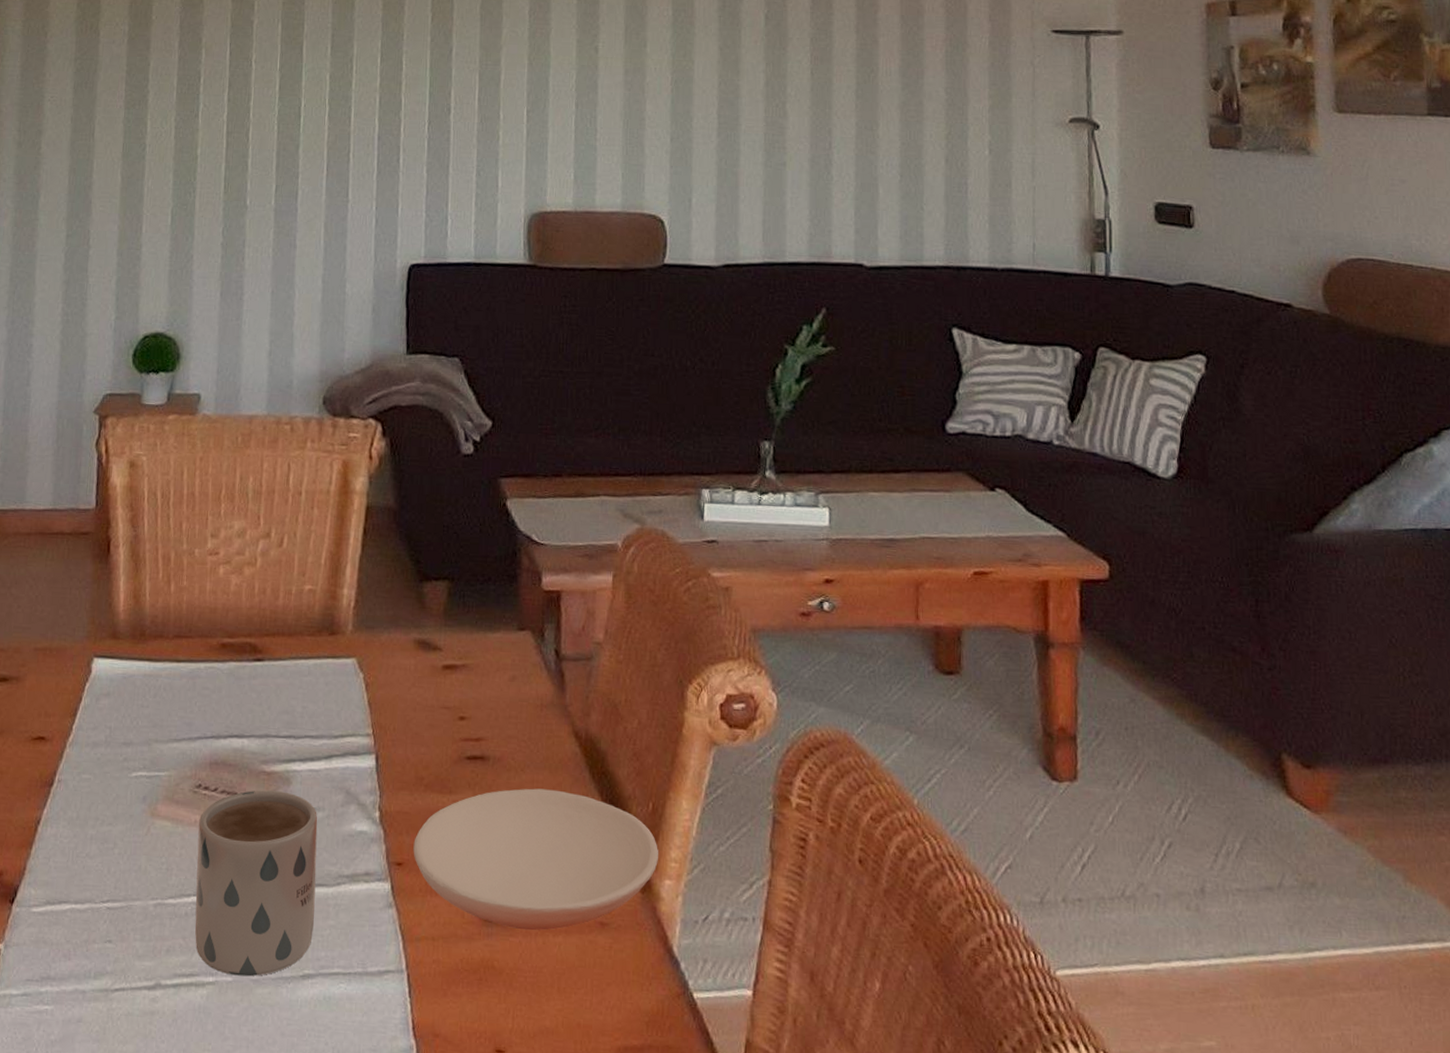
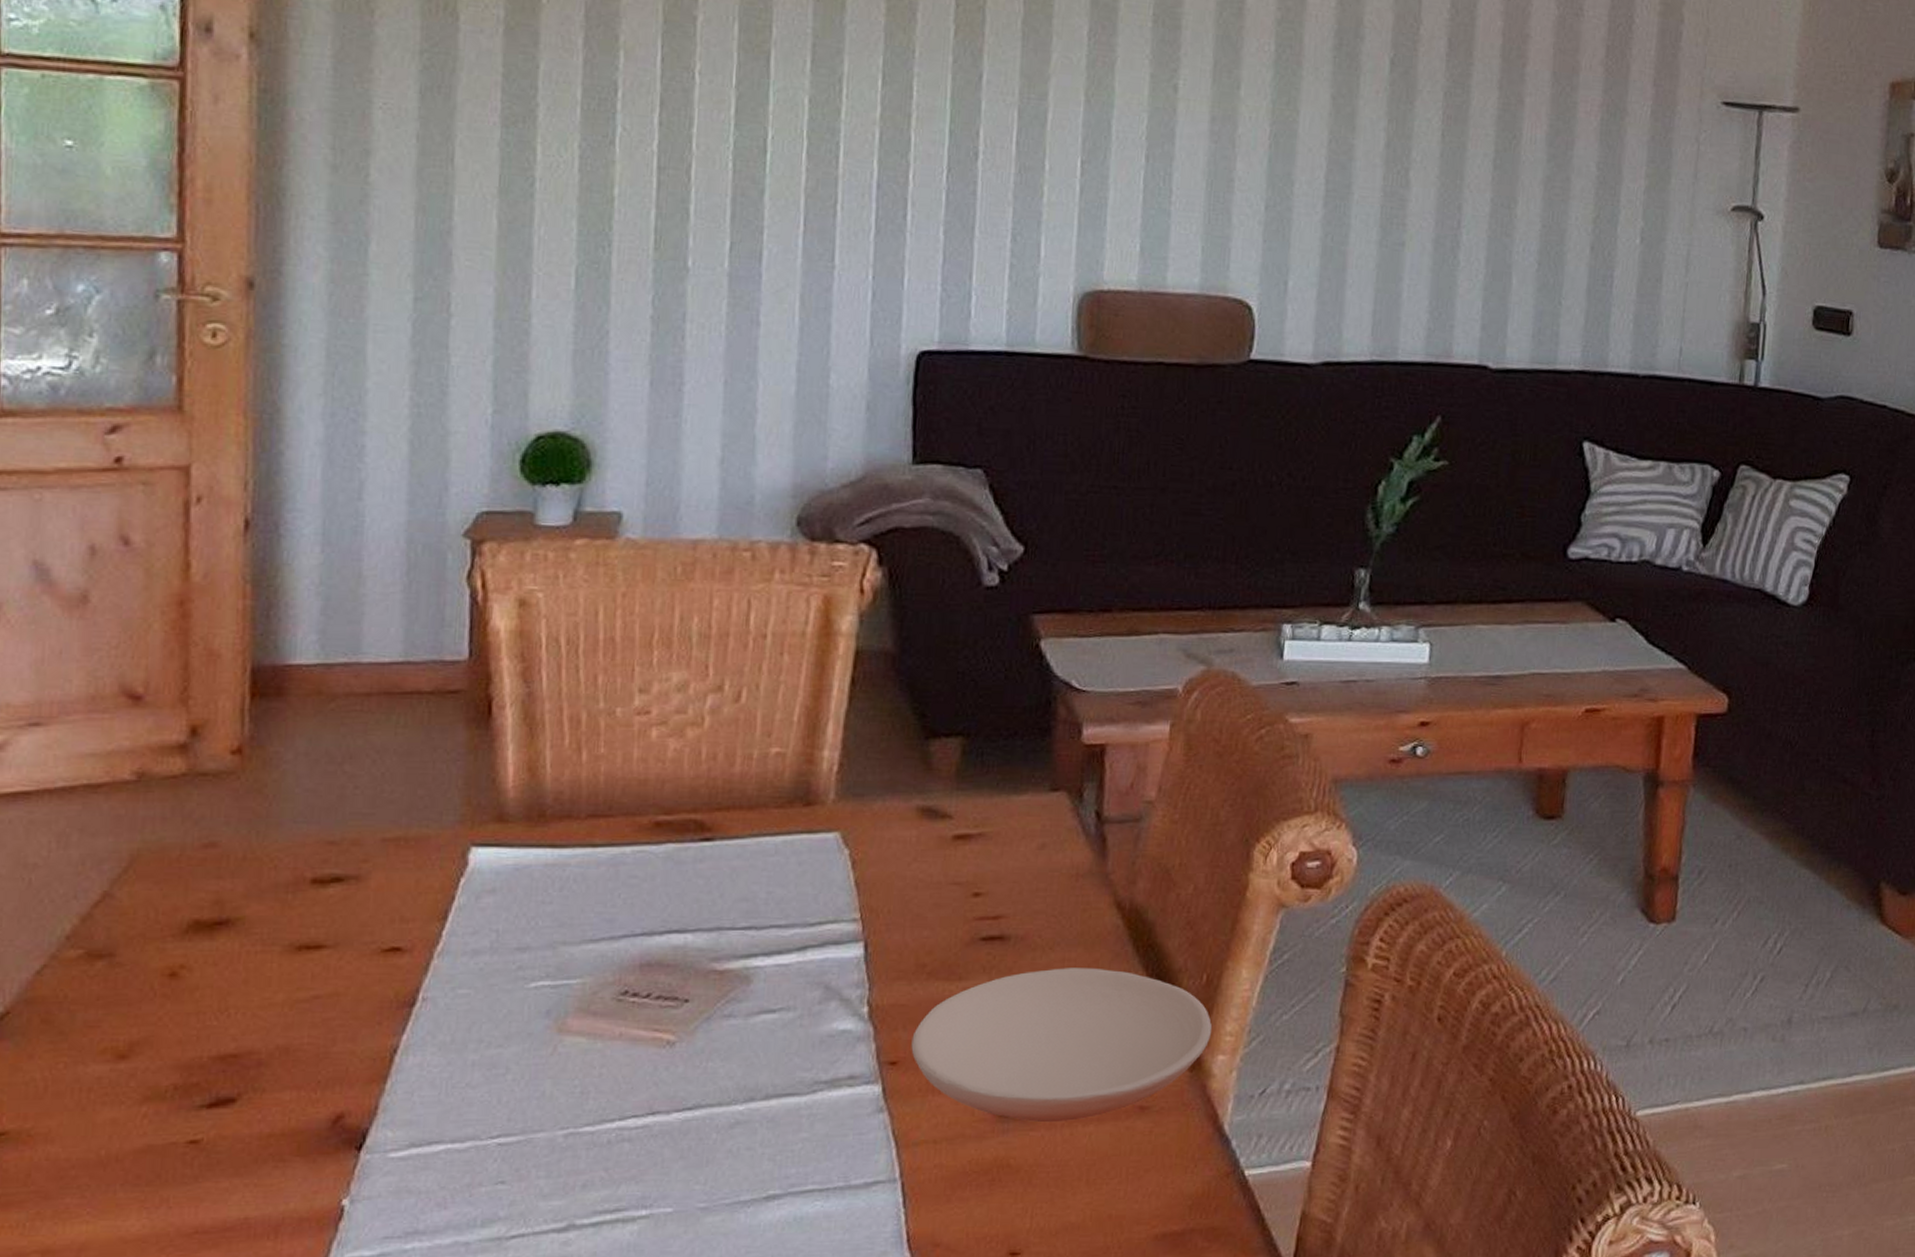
mug: present [195,790,318,977] -> none [621,992,788,1206]

